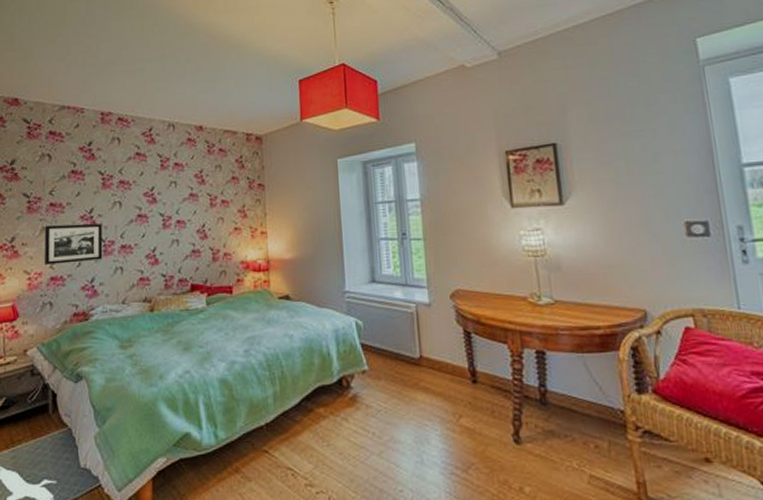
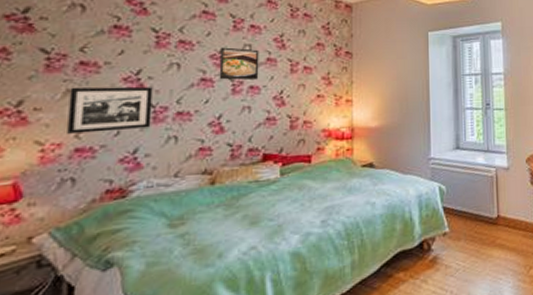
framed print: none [151,185,184,216] -> present [219,47,259,81]

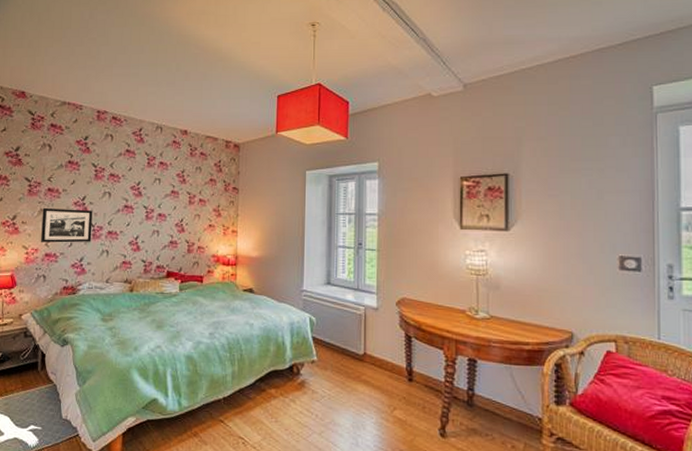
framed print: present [219,47,259,81] -> none [137,180,166,209]

